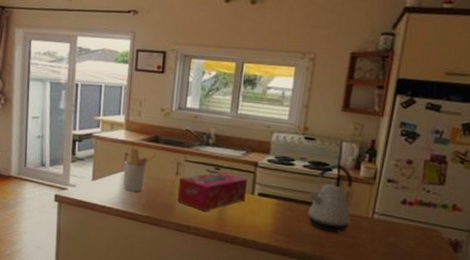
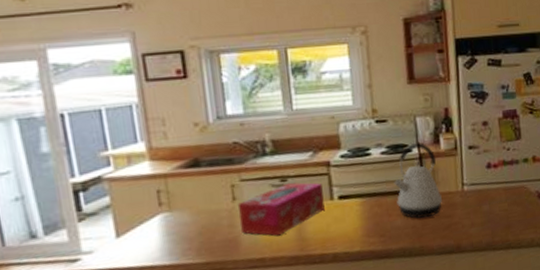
utensil holder: present [123,148,156,192] -> none [158,180,201,239]

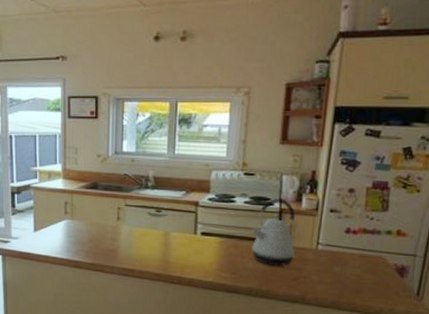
tissue box: present [237,182,325,236] -> none [120,213,189,255]

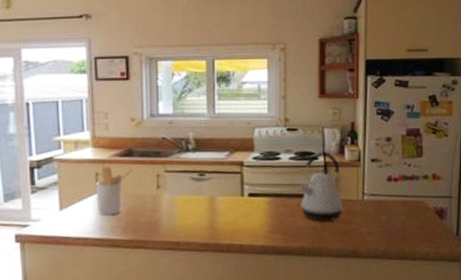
utensil holder: none [64,196,96,240] -> present [96,166,132,216]

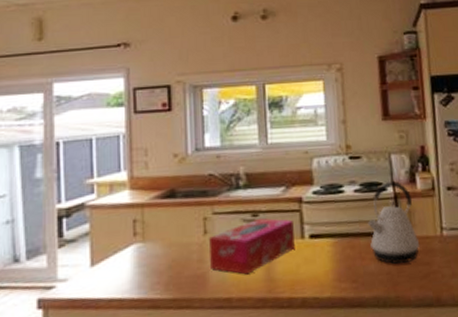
utensil holder: present [96,166,132,216] -> none [133,210,175,271]
tissue box: none [160,177,235,224] -> present [208,218,295,275]

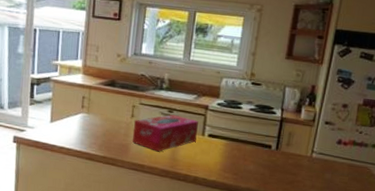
kettle: present [367,181,420,264] -> none [253,108,295,171]

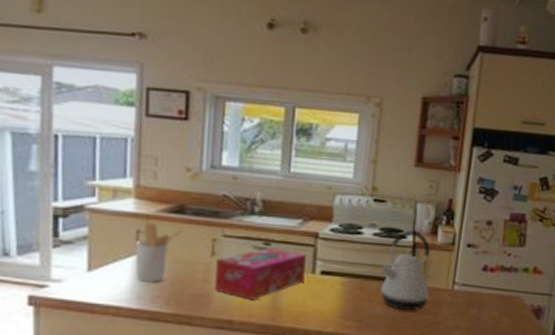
utensil holder: none [80,91,113,134] -> present [134,222,182,283]
kettle: none [253,108,295,171] -> present [381,230,430,311]

